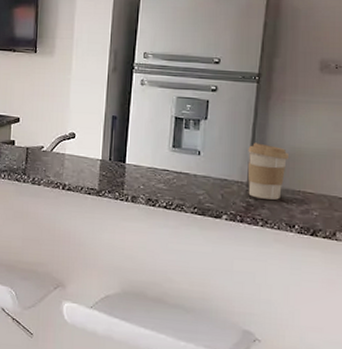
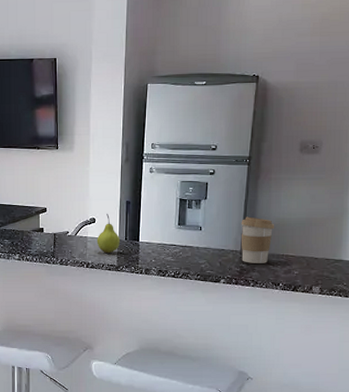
fruit: none [75,128,103,175] -> present [97,213,120,254]

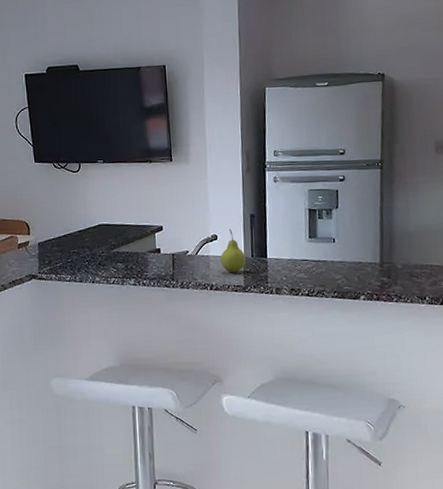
coffee cup: present [241,216,274,263] -> none [378,225,415,276]

